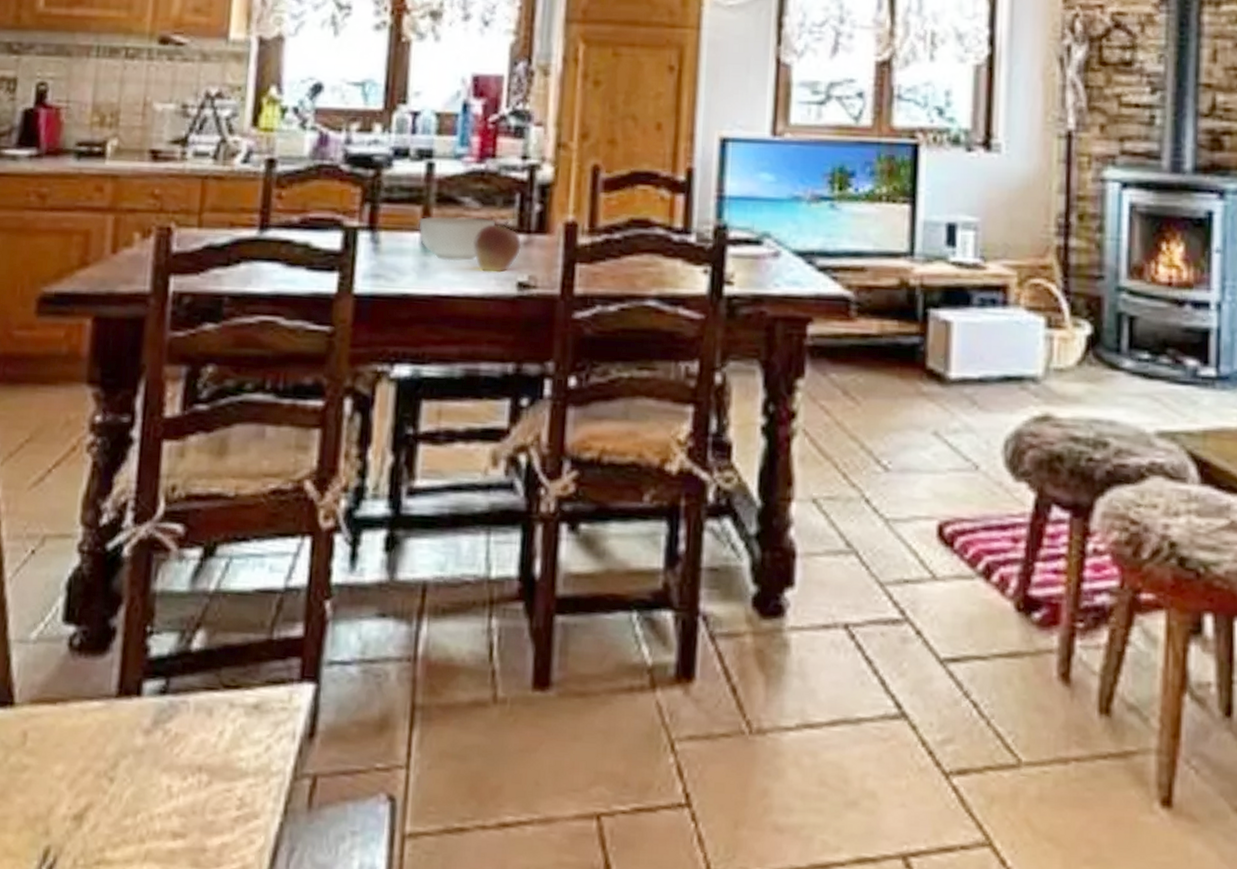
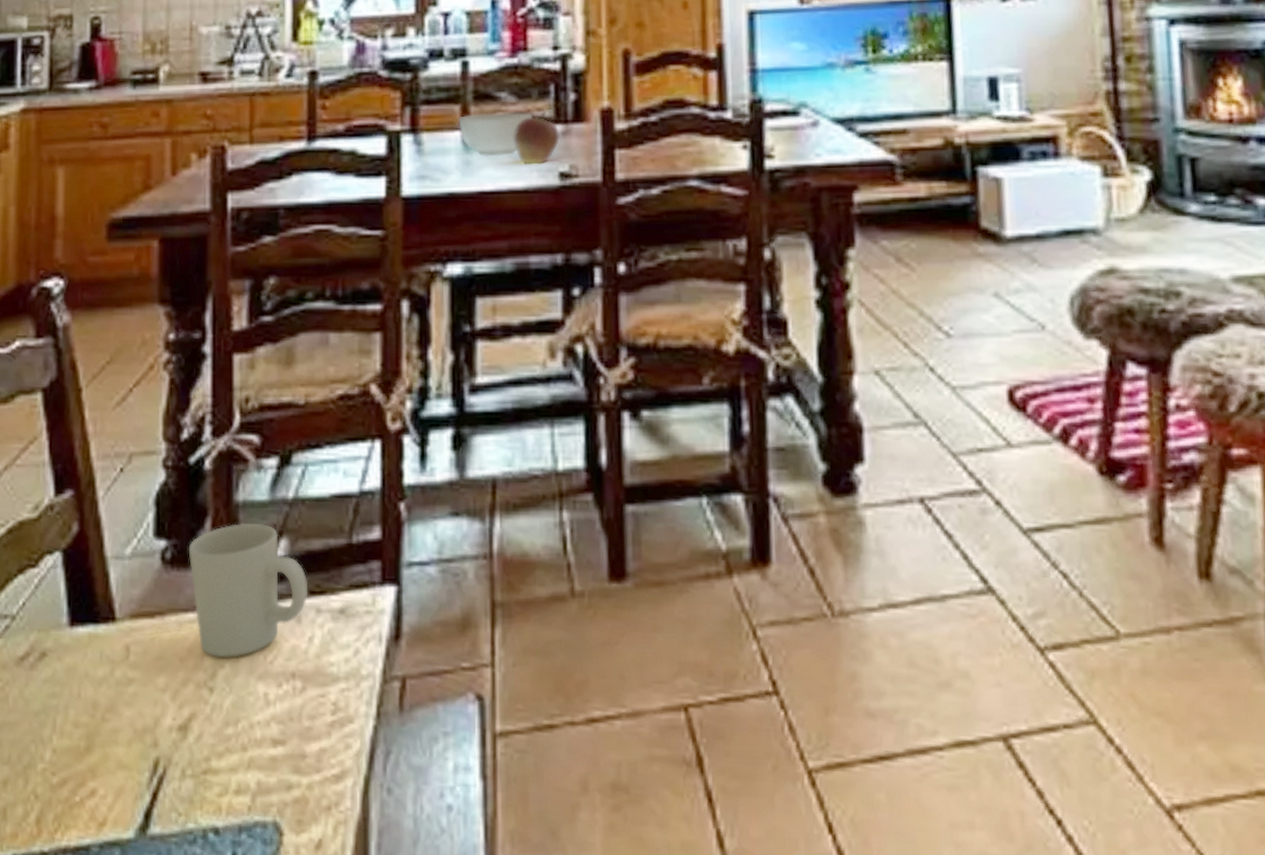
mug: none [98,612,223,749] -> present [188,522,308,658]

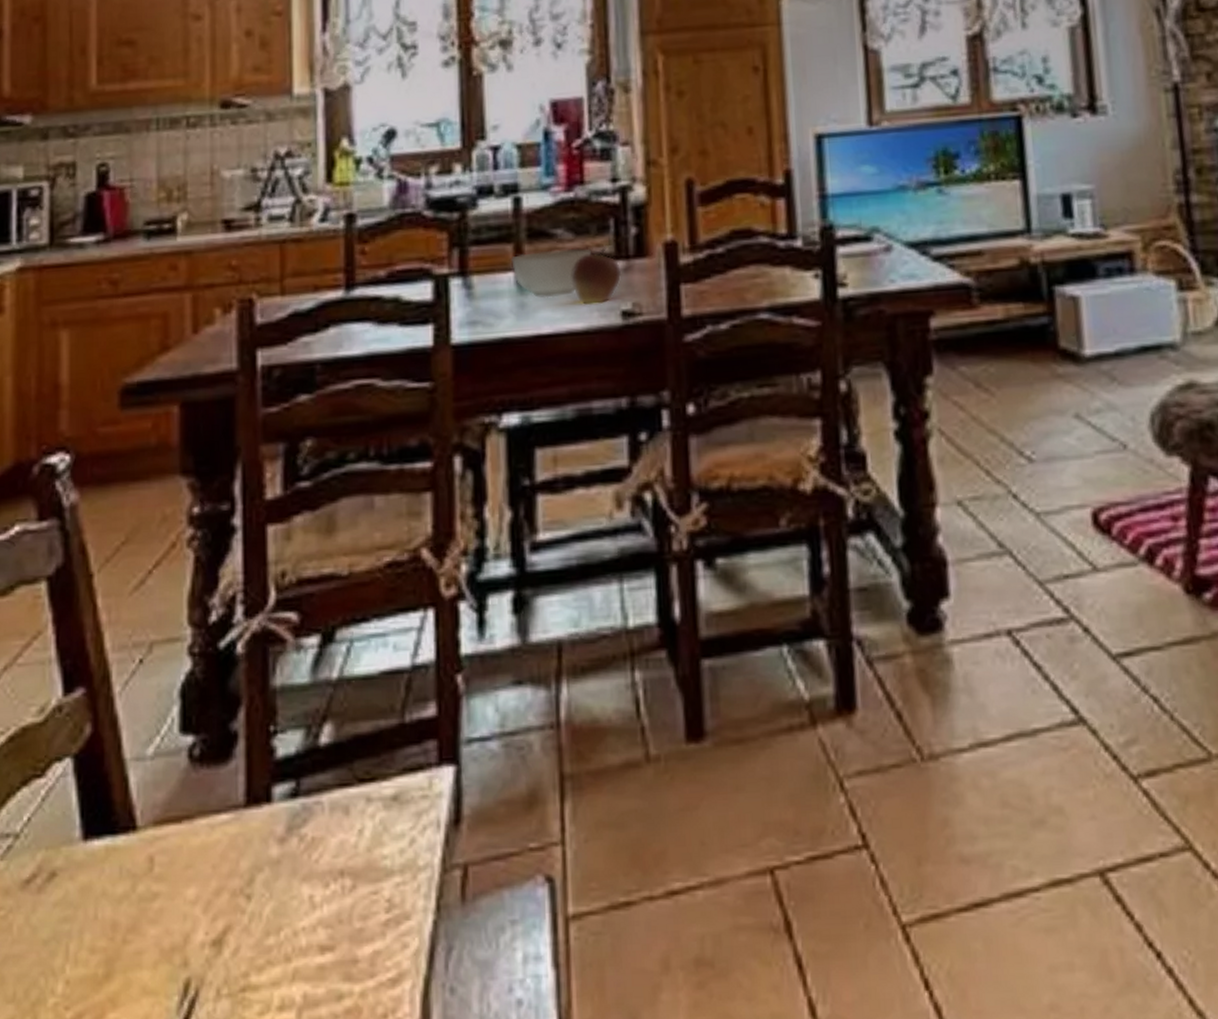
mug: present [188,522,308,658] -> none [219,708,357,861]

